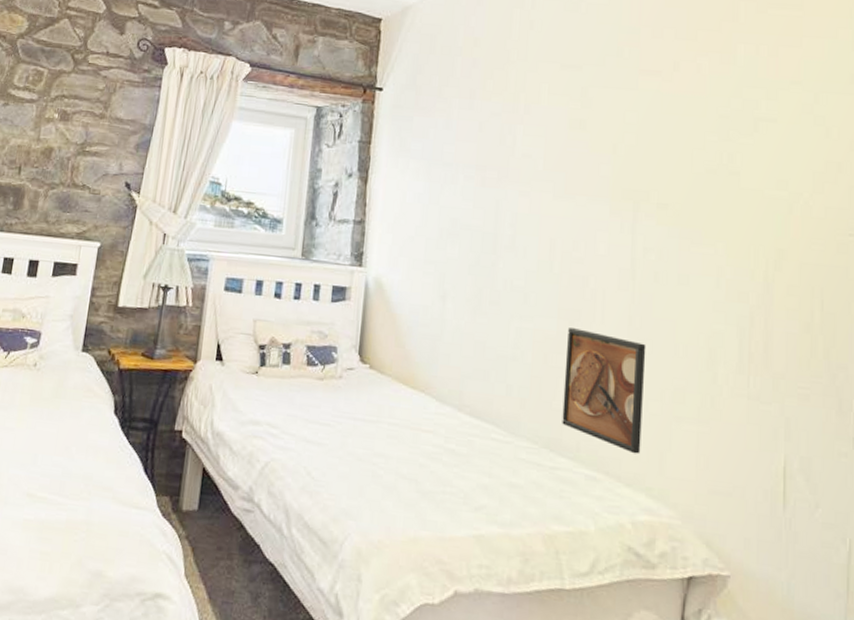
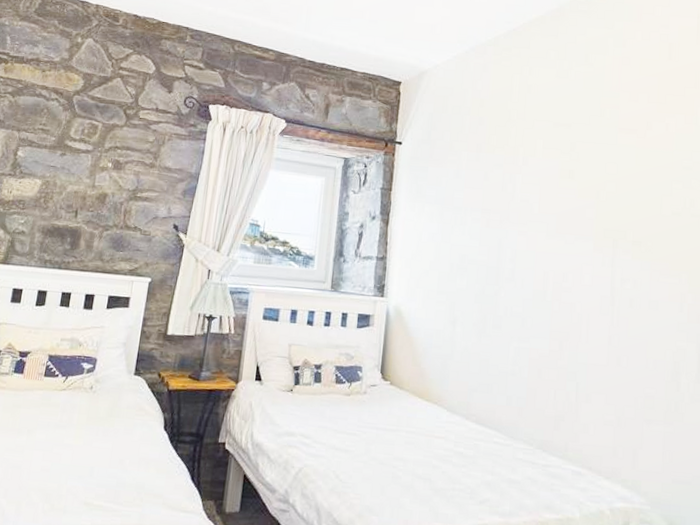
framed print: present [562,328,646,454] -> none [553,347,623,452]

